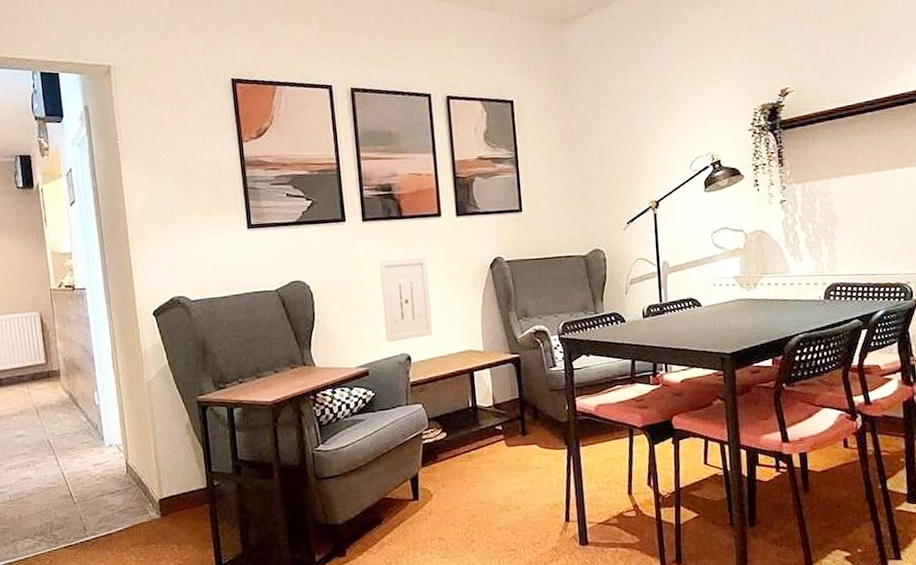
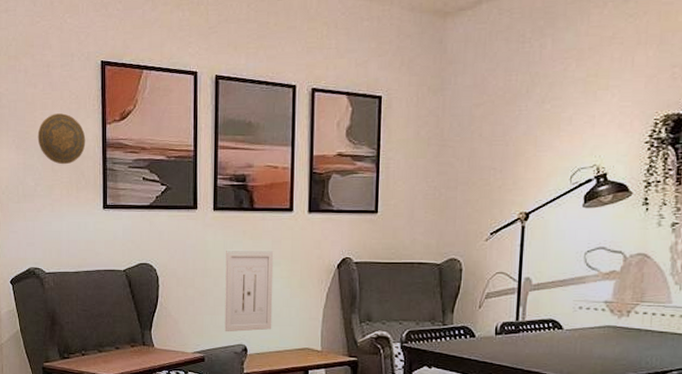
decorative plate: none [169,134,223,187] -> present [37,113,86,165]

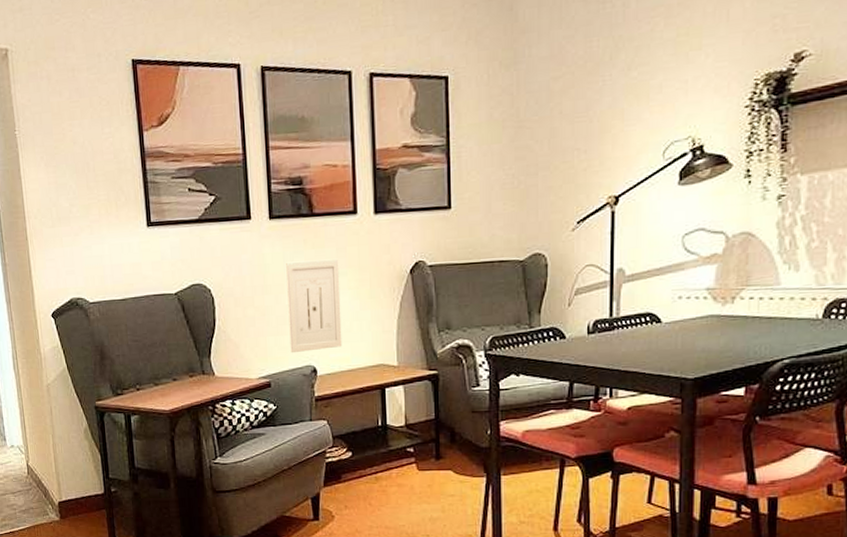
decorative plate: present [37,113,86,165] -> none [67,122,122,181]

